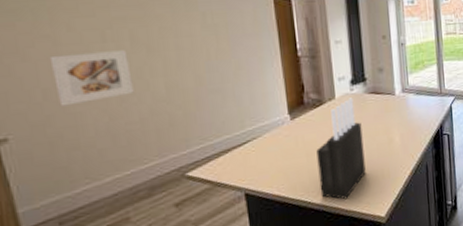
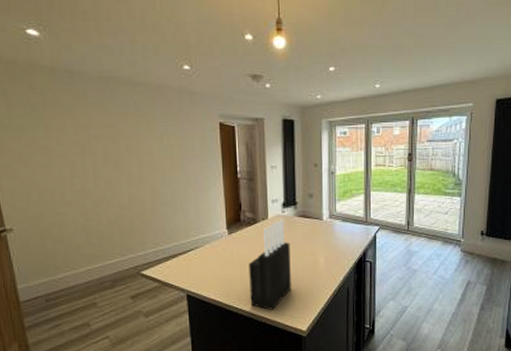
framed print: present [49,50,134,107] -> none [44,163,104,207]

